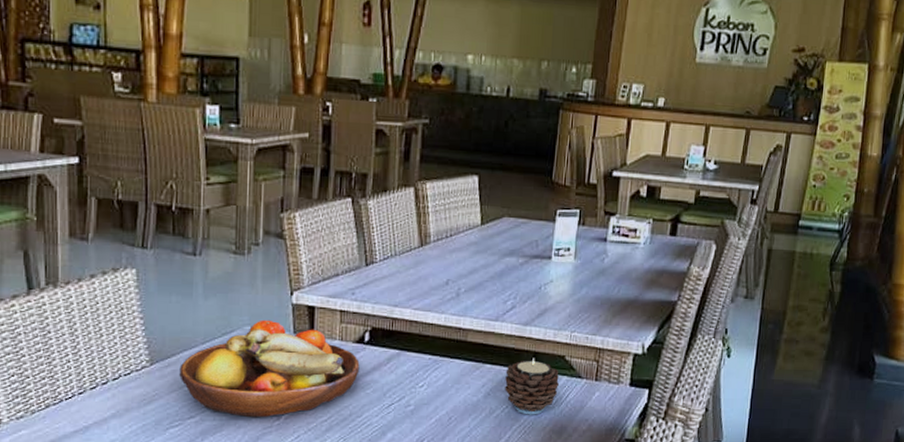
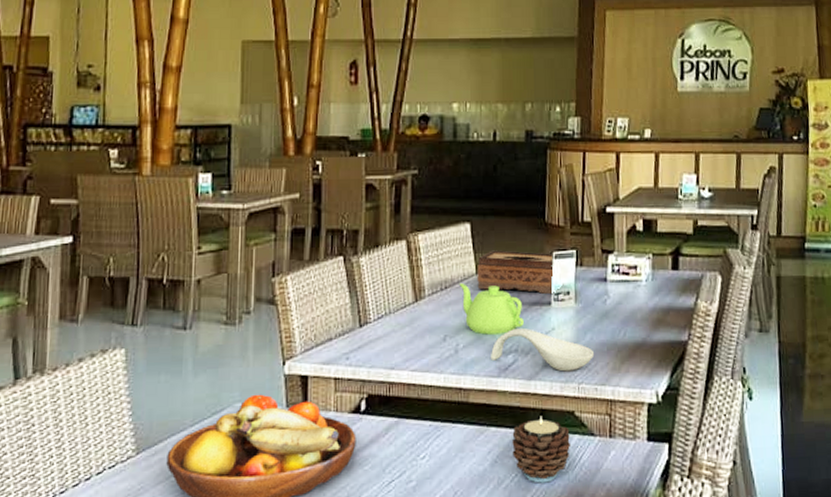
teapot: none [464,232,524,282] -> present [459,282,524,335]
tissue box: none [481,204,556,250] -> present [477,250,554,295]
spoon rest: none [490,277,589,321] -> present [491,327,595,372]

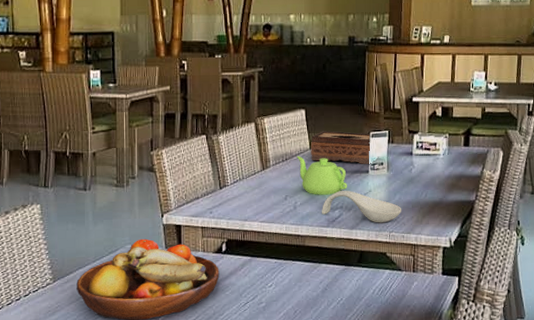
candle: present [512,415,570,483] -> none [338,256,383,305]

